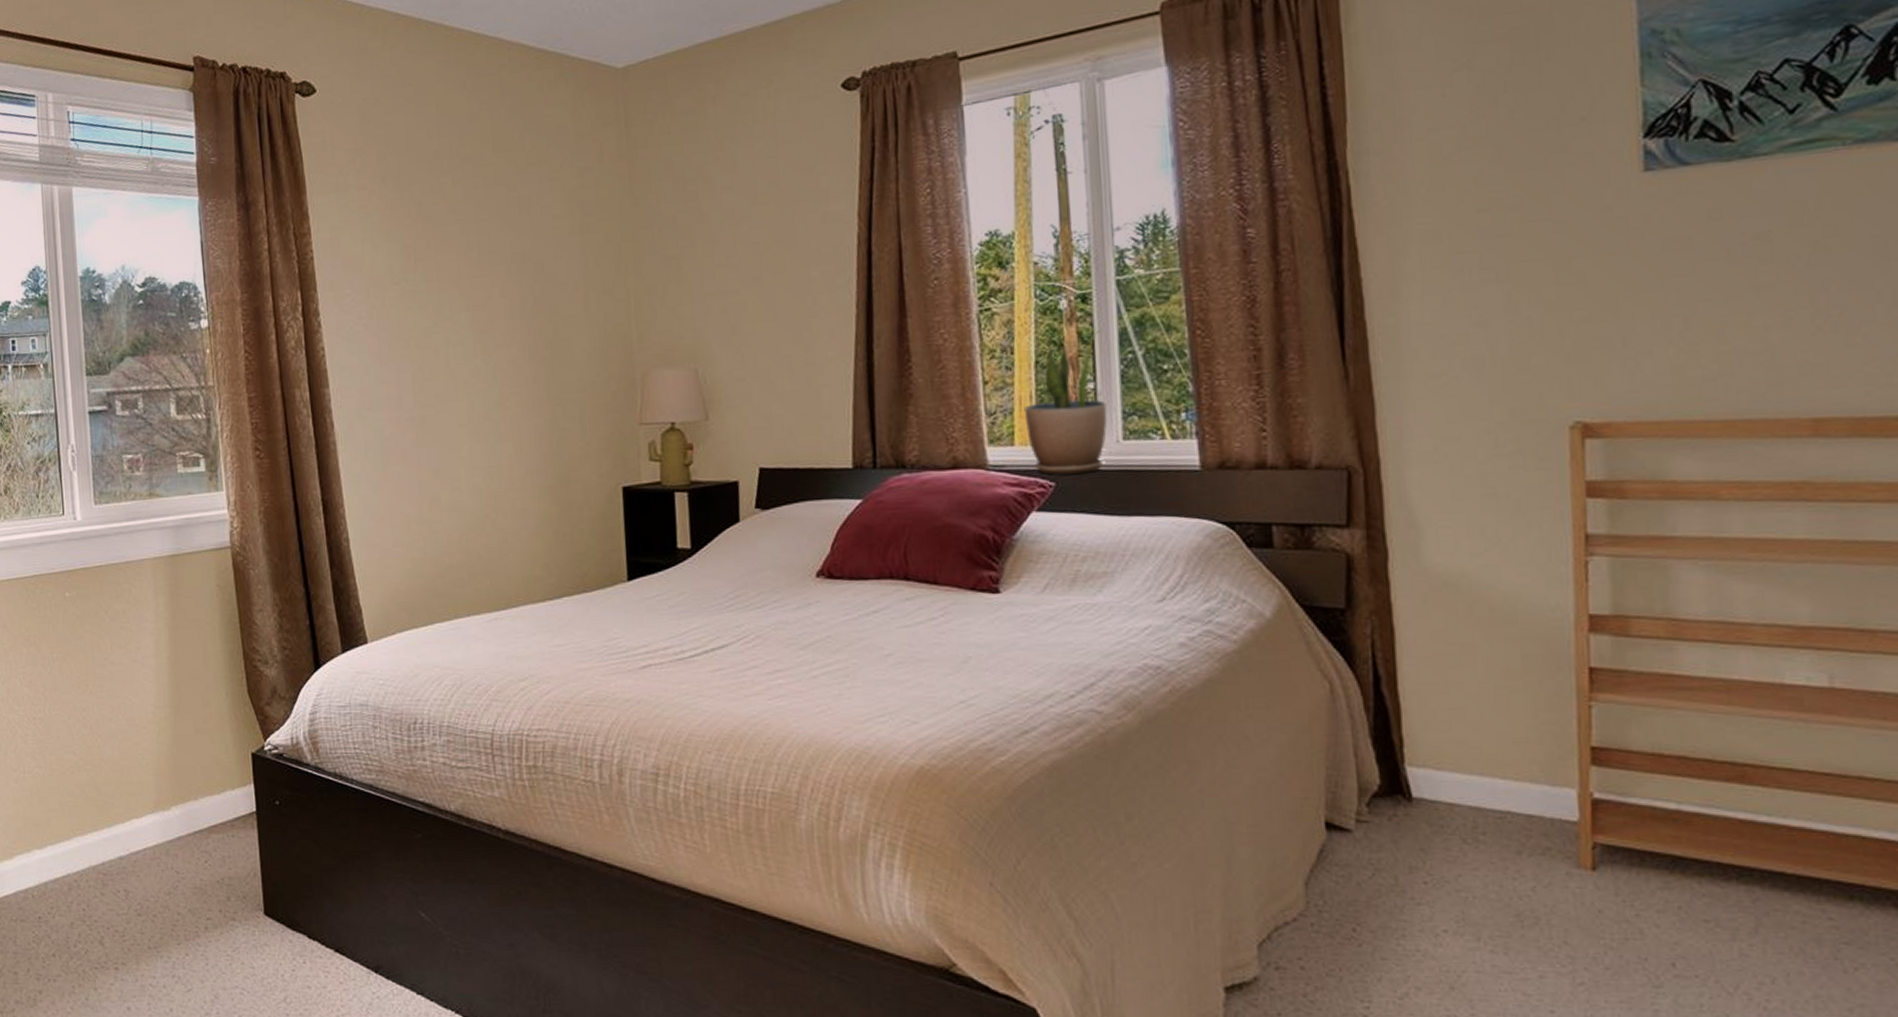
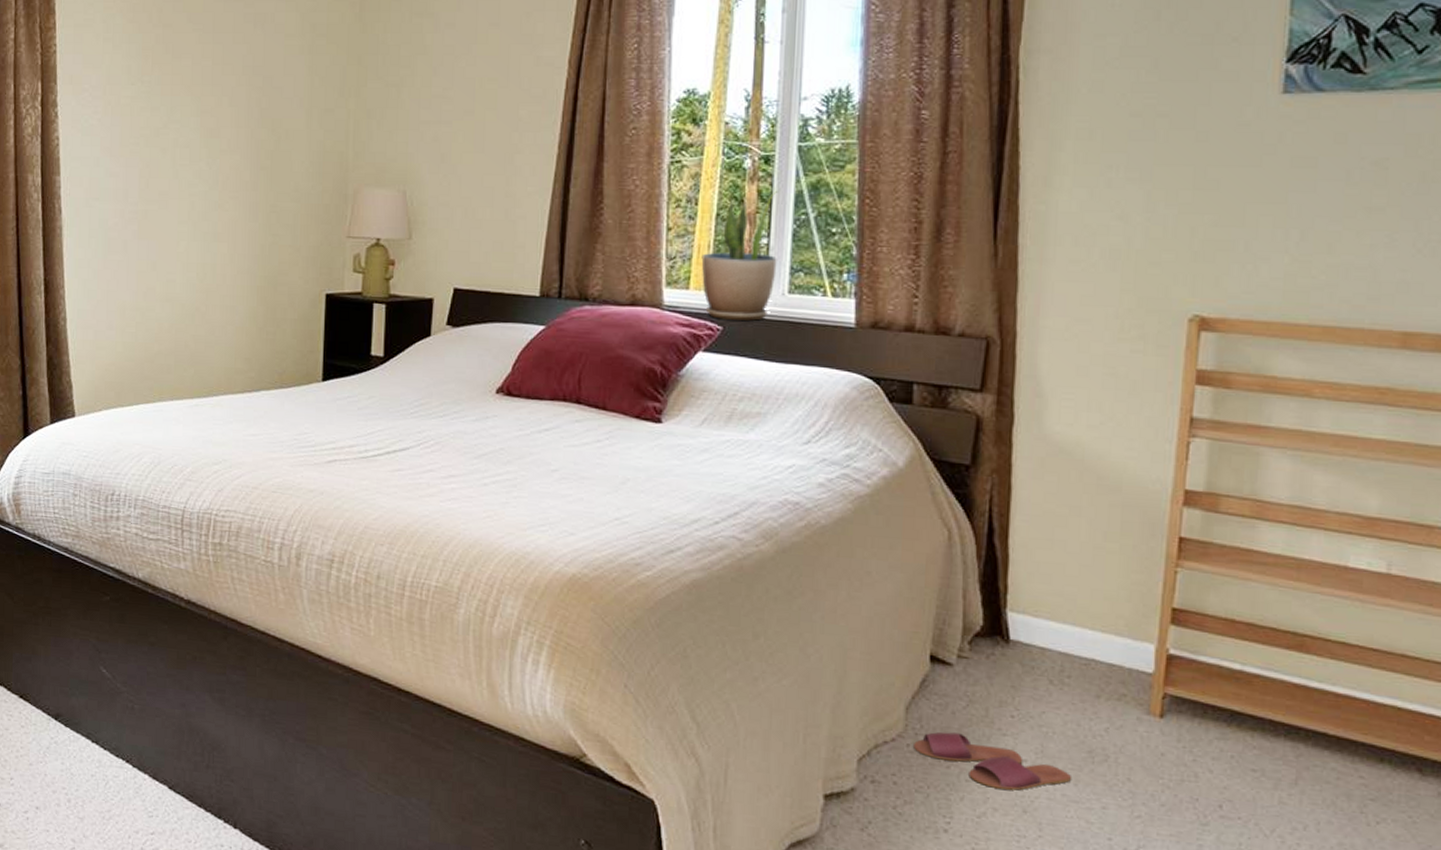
slippers: none [1318,906,1501,965] -> present [914,731,1072,791]

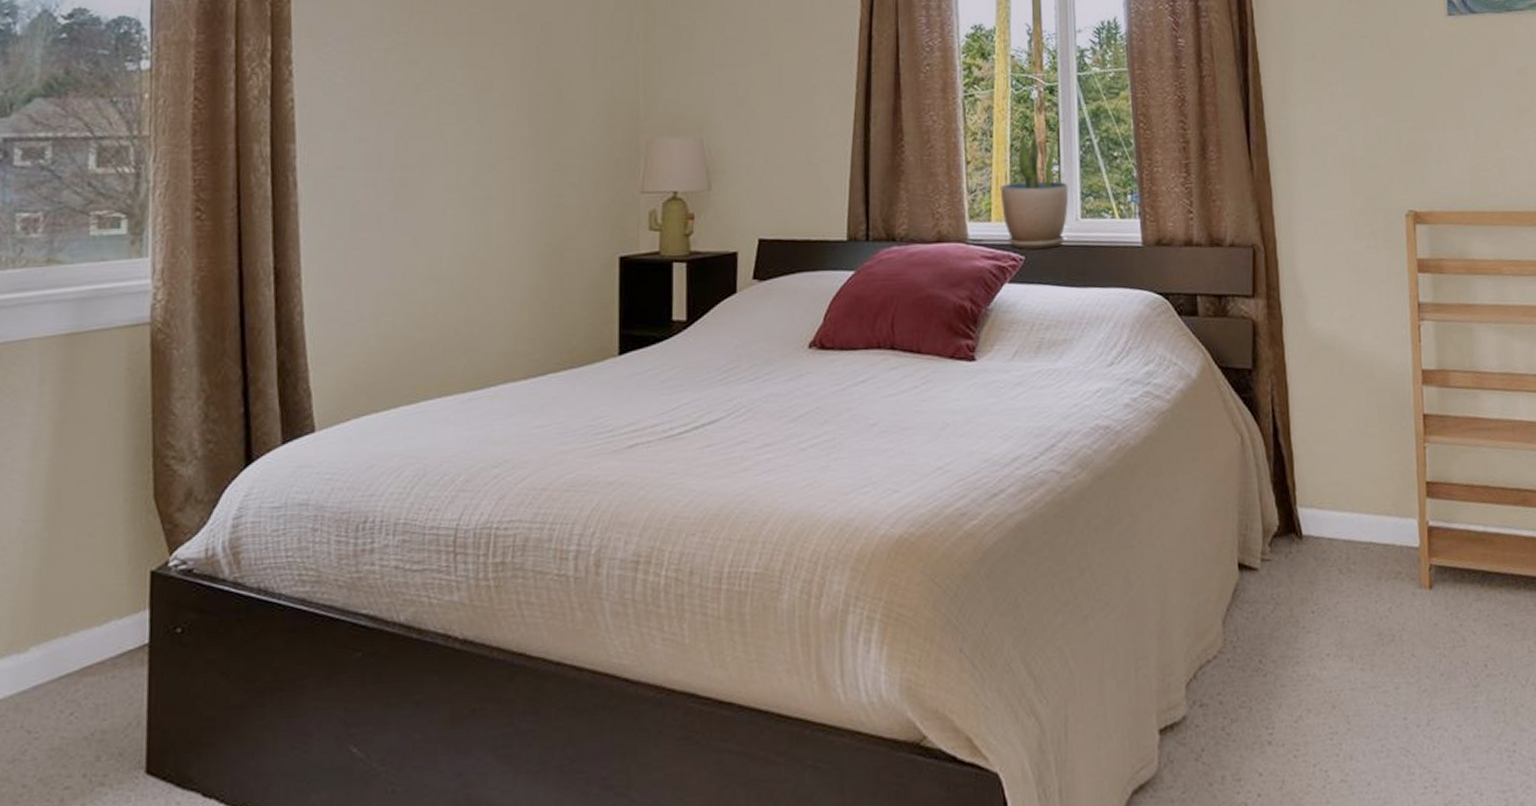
slippers: present [914,731,1072,791] -> none [1233,638,1368,689]

